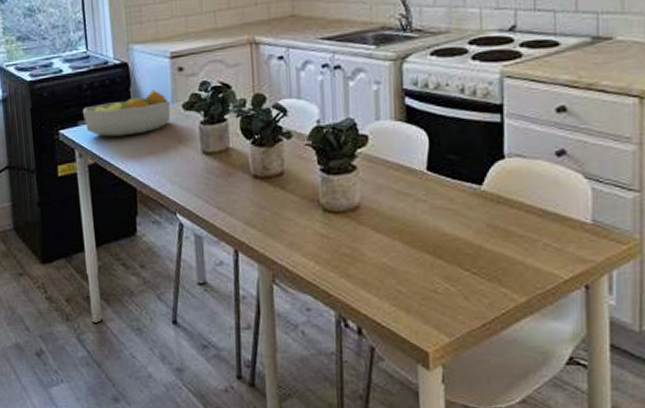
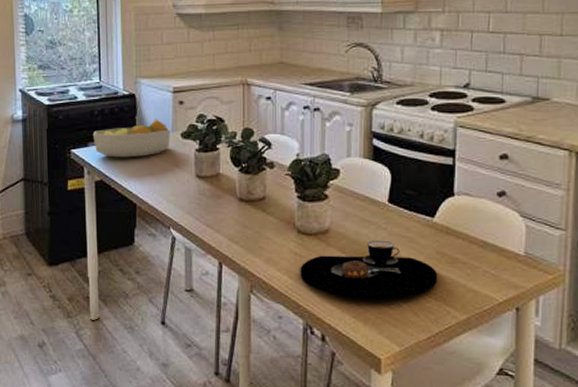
place setting: none [328,214,491,284] -> present [300,240,438,300]

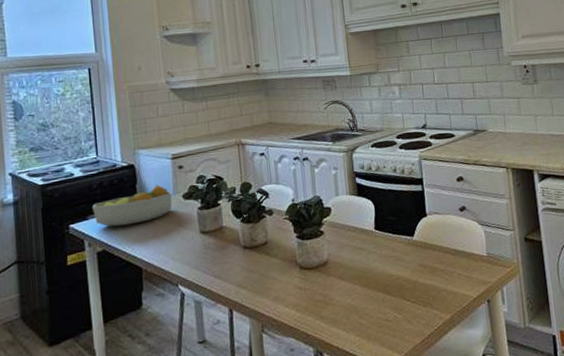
place setting: present [300,240,438,300] -> none [305,262,424,320]

